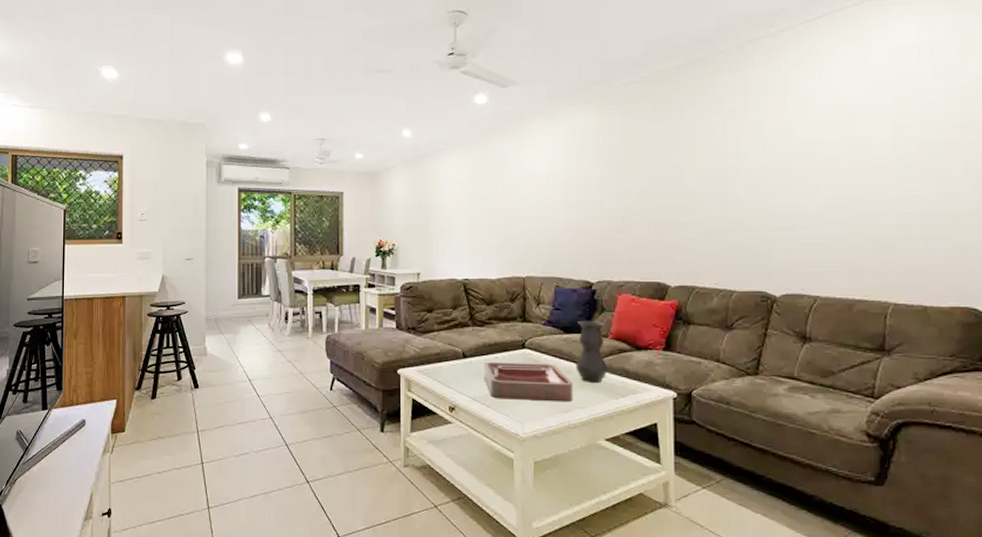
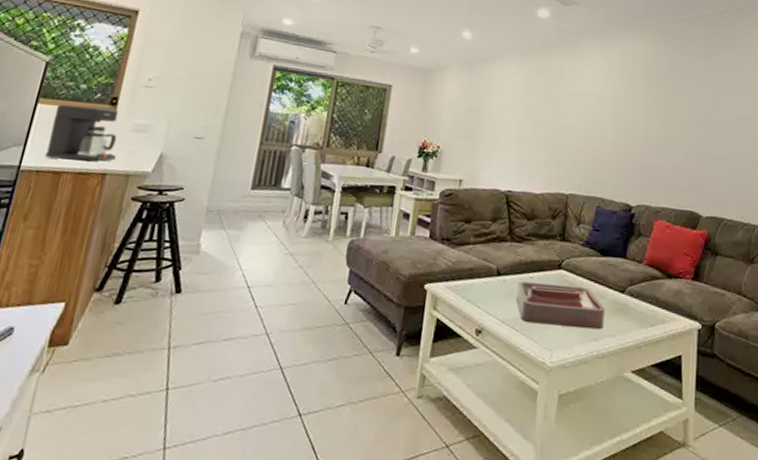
coffee maker: none [78,242,129,287] -> present [44,104,118,162]
vase: present [575,320,609,383] -> none [609,243,640,310]

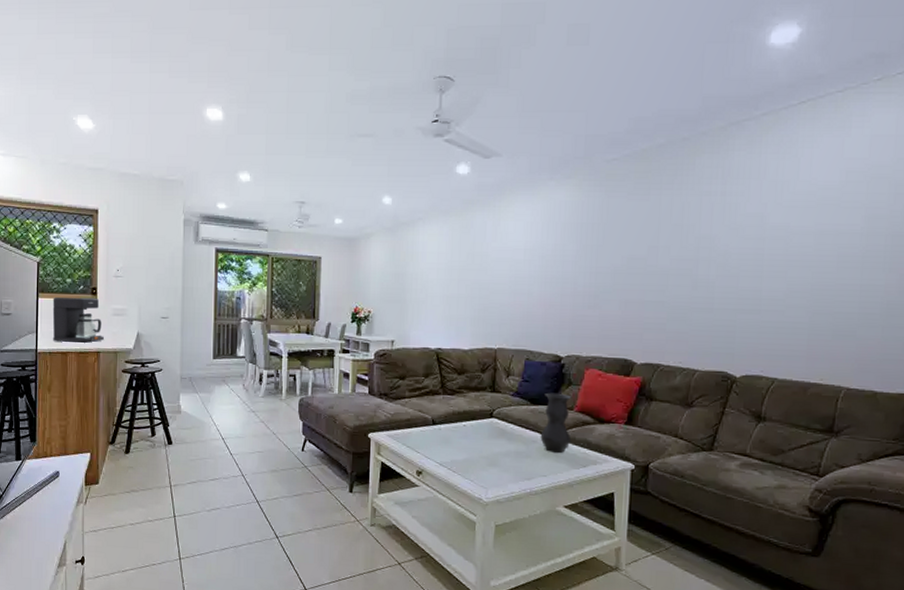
decorative tray: present [516,280,605,329] -> none [451,428,537,469]
vase: none [609,243,640,310] -> present [540,392,572,453]

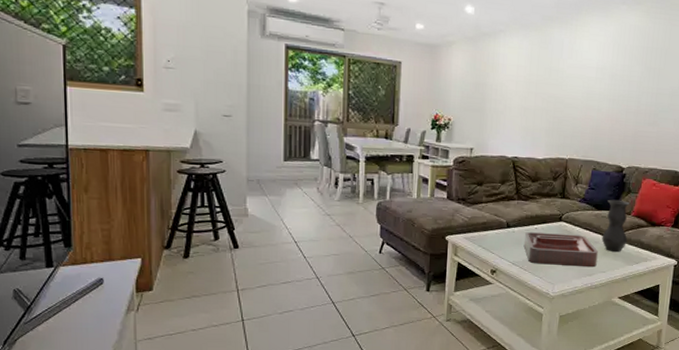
coffee maker: present [52,296,104,343] -> none [85,86,153,140]
decorative tray: none [451,428,537,469] -> present [523,231,598,267]

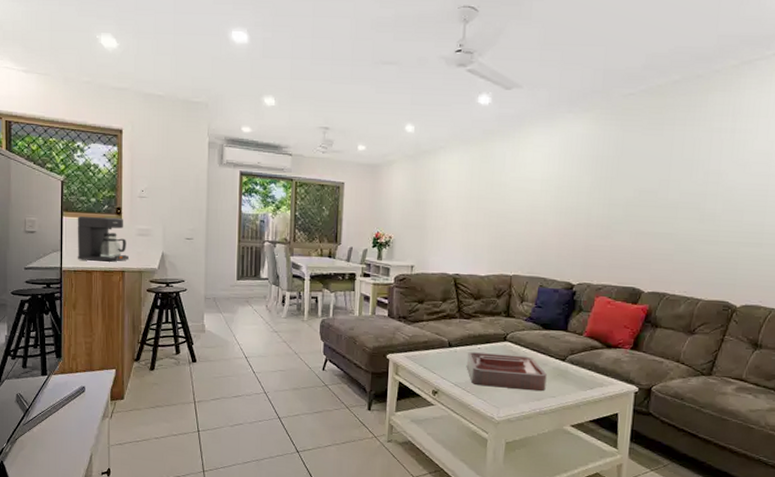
coffee maker: none [85,86,153,140] -> present [77,215,129,262]
vase: present [601,199,629,252] -> none [550,318,581,375]

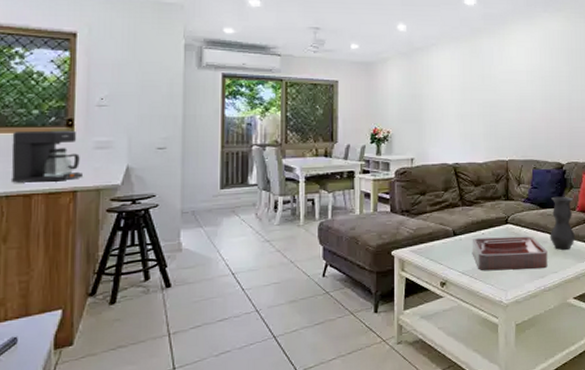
vase: none [550,318,581,375] -> present [550,196,576,250]

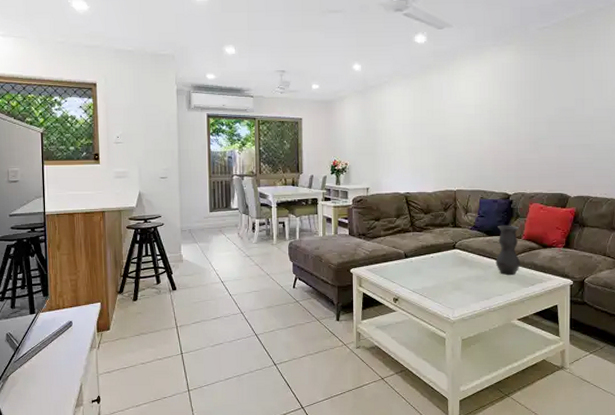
coffee maker: present [10,130,82,183] -> none [57,163,108,204]
decorative tray: present [472,236,548,271] -> none [422,260,493,291]

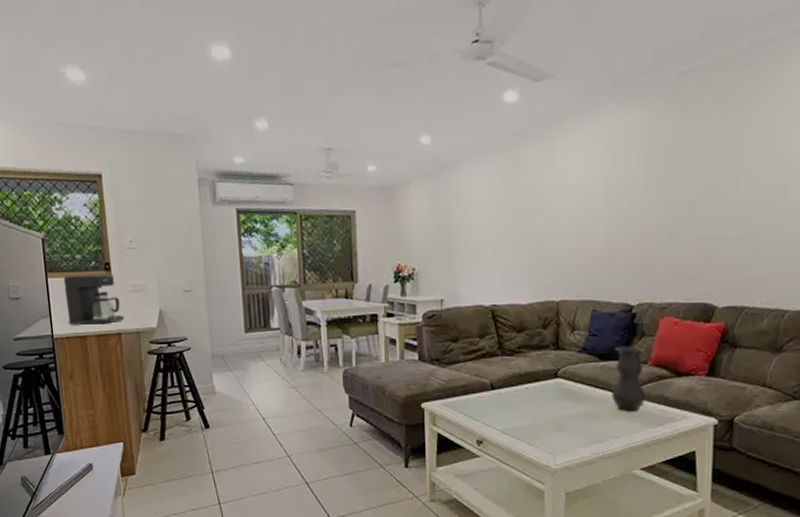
coffee maker: none [57,163,108,204] -> present [63,274,124,325]

